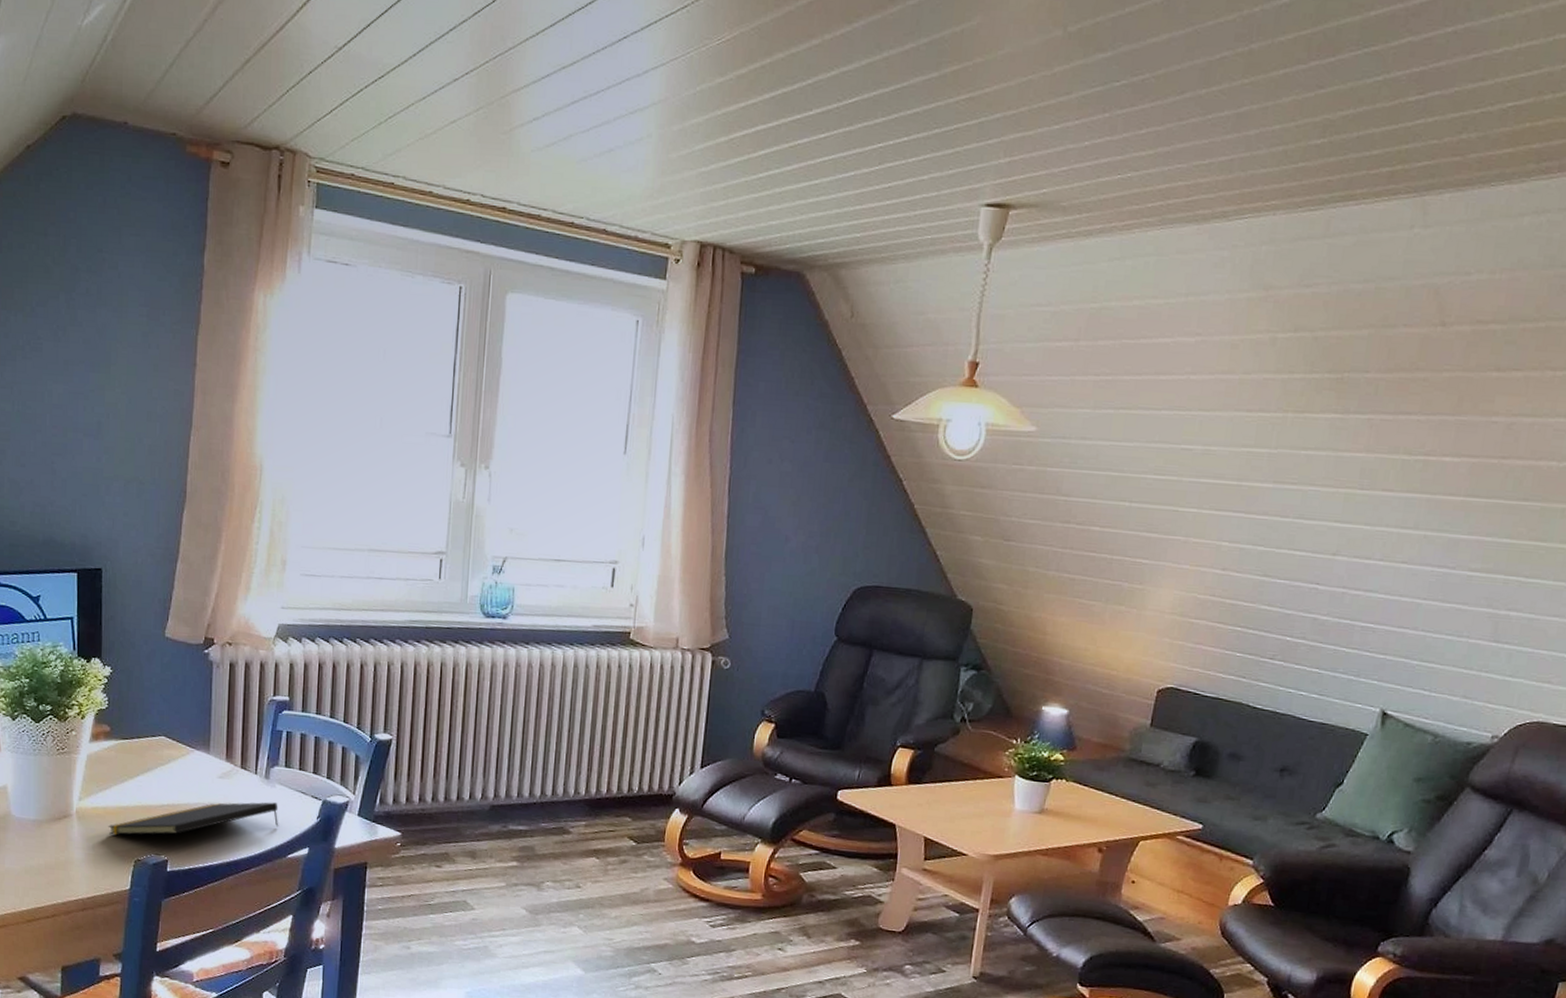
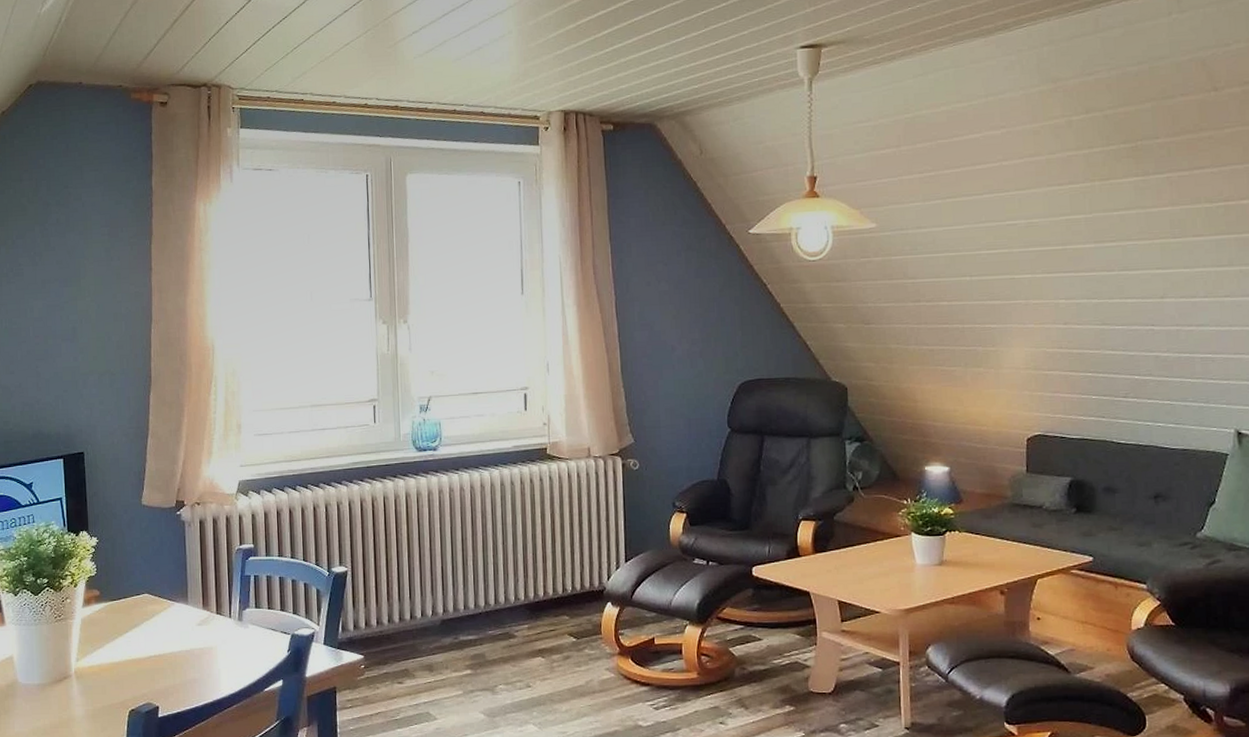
notepad: present [108,802,279,836] -> none [103,642,255,690]

